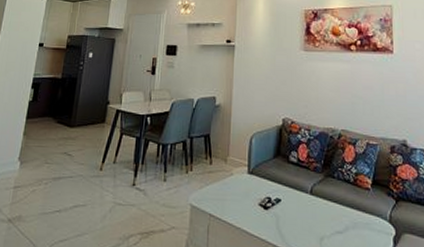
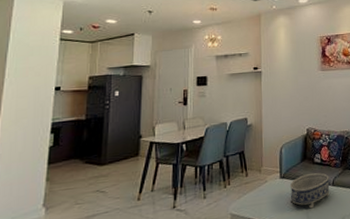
decorative bowl: none [258,173,307,218] -> present [289,172,330,209]

